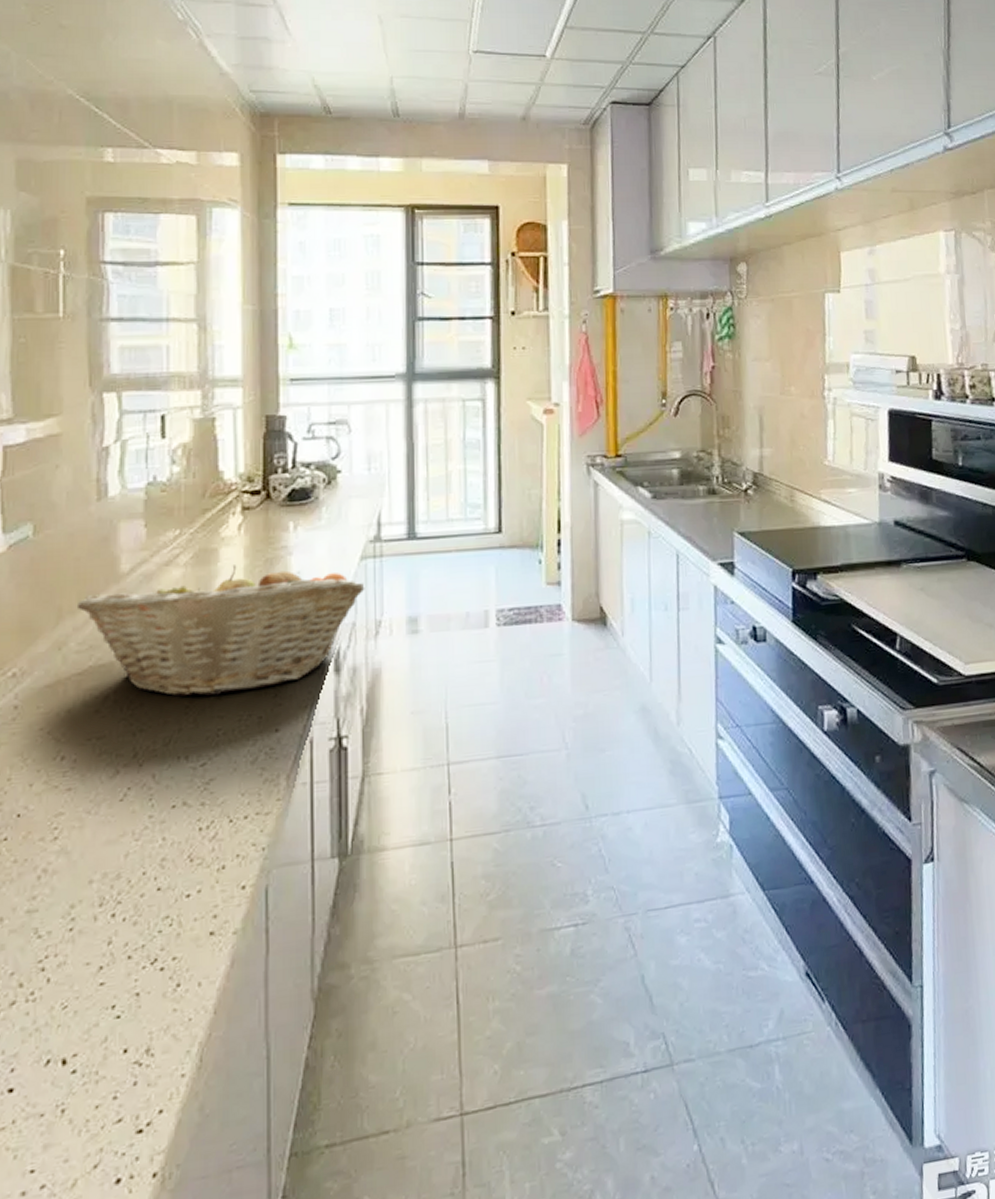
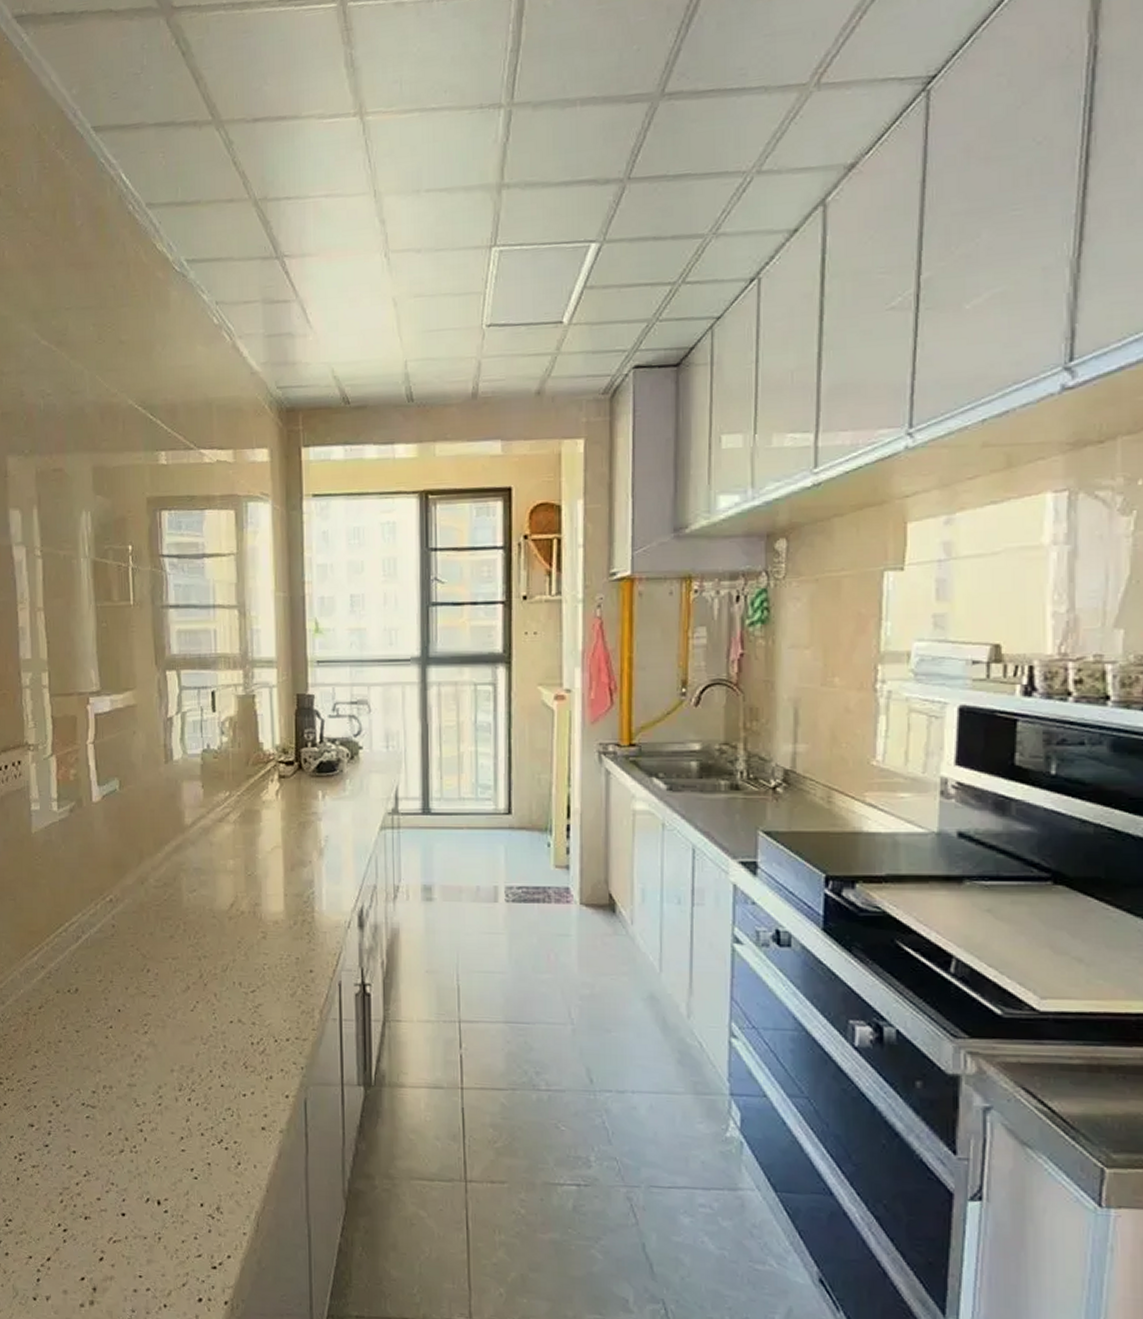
fruit basket: present [76,565,365,697] -> none [153,825,385,936]

